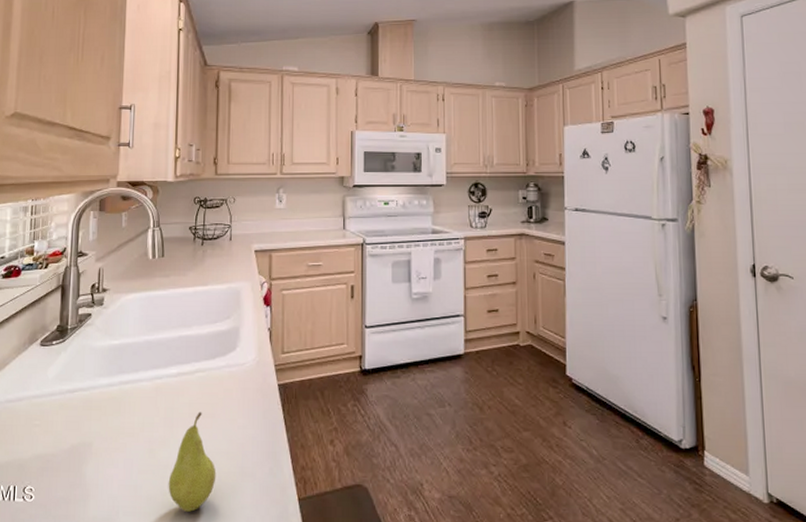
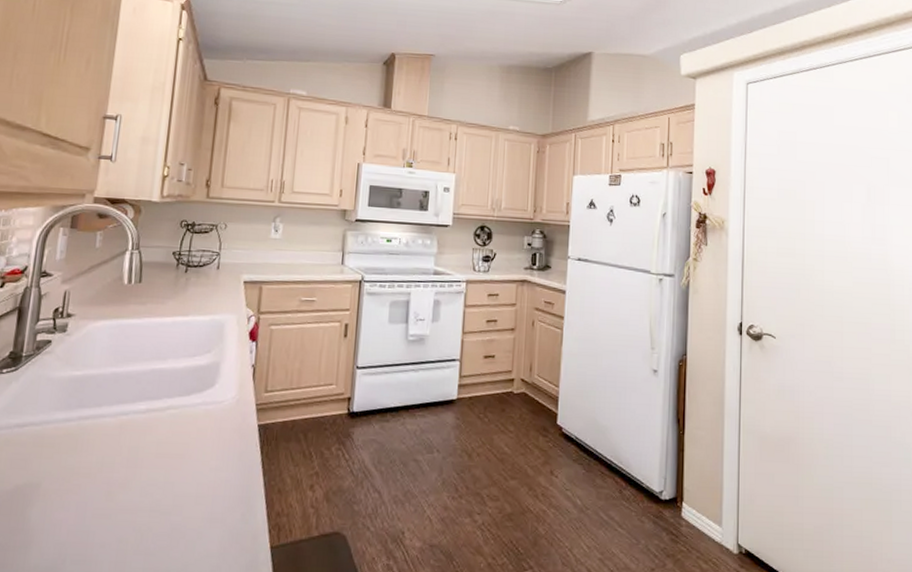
fruit: present [168,412,217,512] -> none [125,452,182,560]

